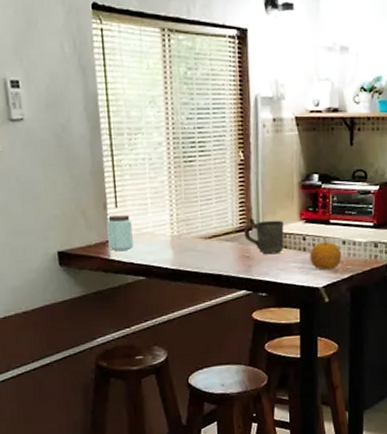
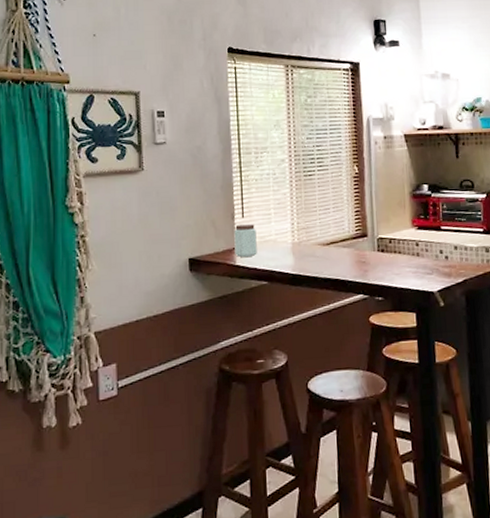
mug: present [244,218,284,255] -> none [360,226,398,260]
fruit: present [310,237,342,270] -> none [423,242,455,275]

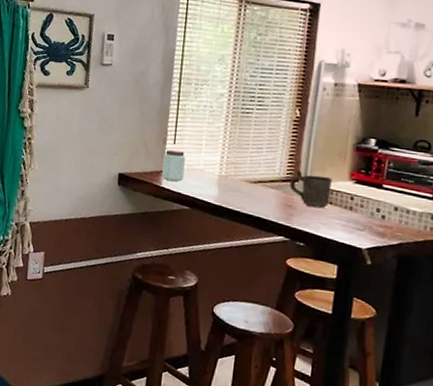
mug: none [360,226,398,260] -> present [289,171,332,209]

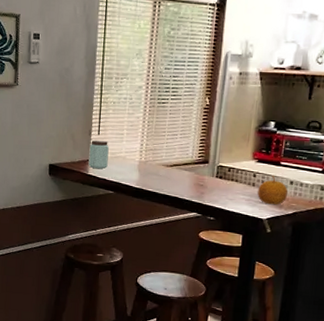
mug: present [289,171,332,209] -> none [201,154,238,186]
fruit: none [355,200,392,234] -> present [257,176,288,205]

